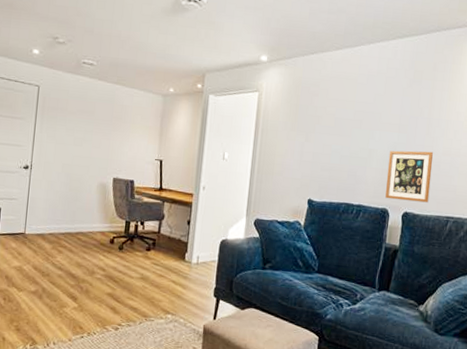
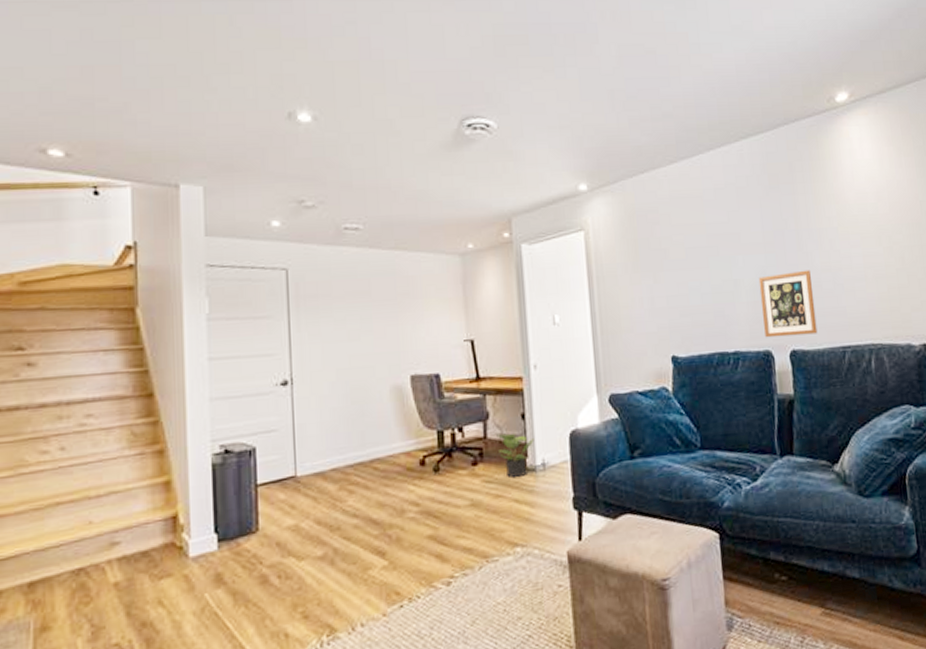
potted plant: none [167,232,194,266] -> present [496,433,534,479]

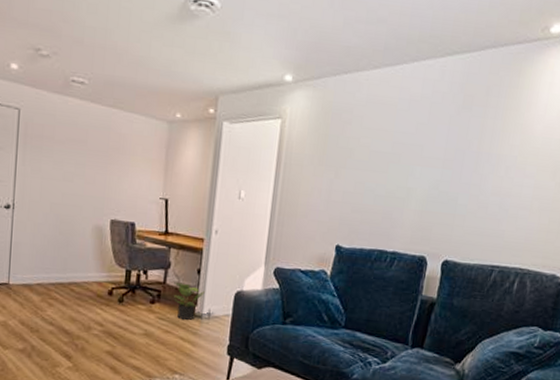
picture frame: present [758,270,818,338] -> none [424,189,480,250]

